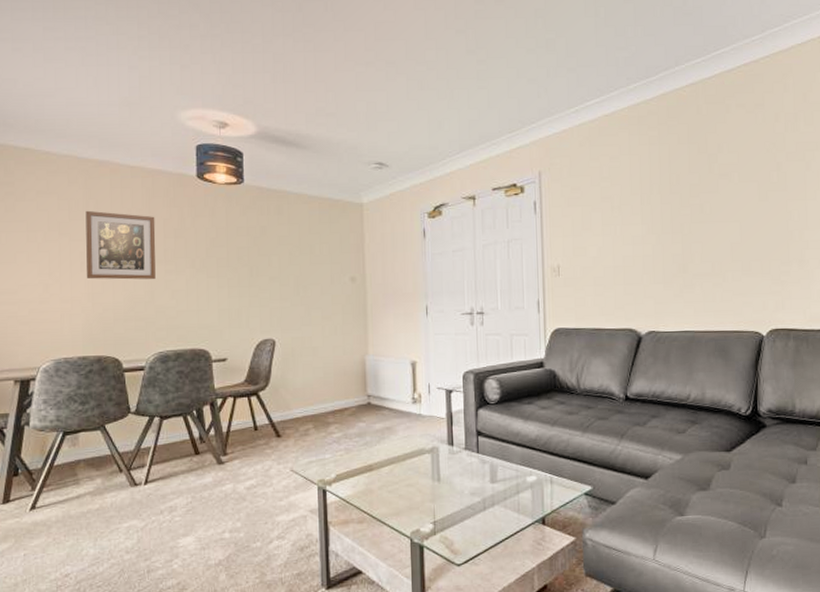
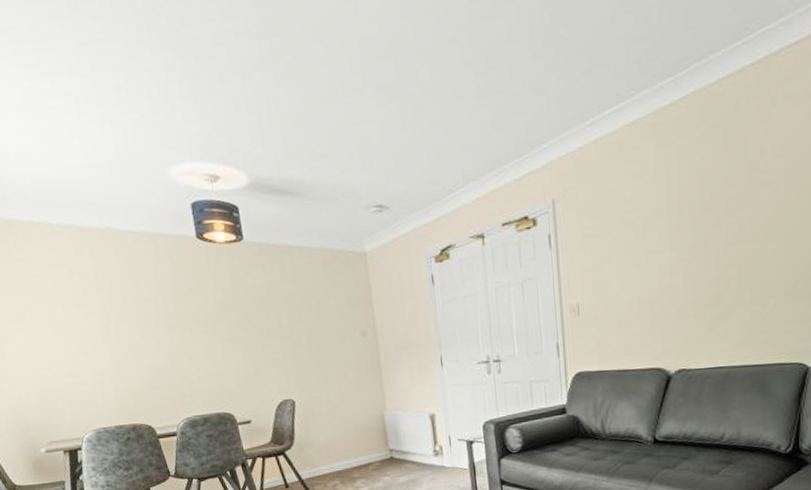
wall art: present [85,210,156,280] -> none [97,281,173,351]

